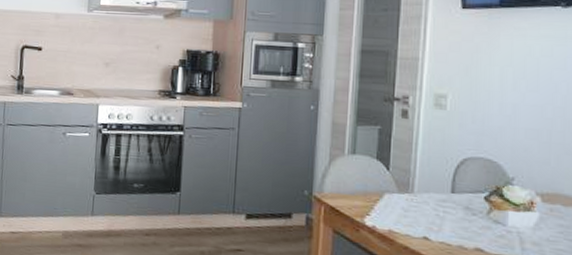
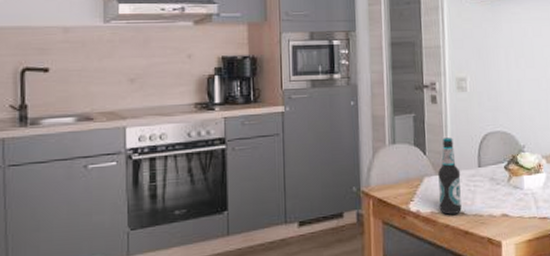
bottle: none [398,156,429,238] -> present [438,137,462,215]

